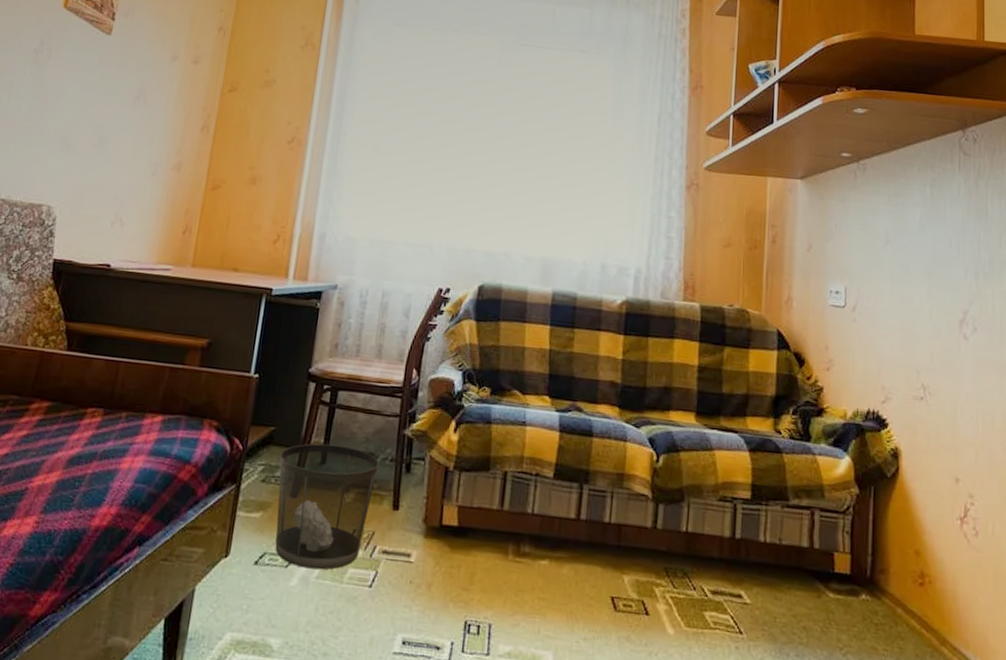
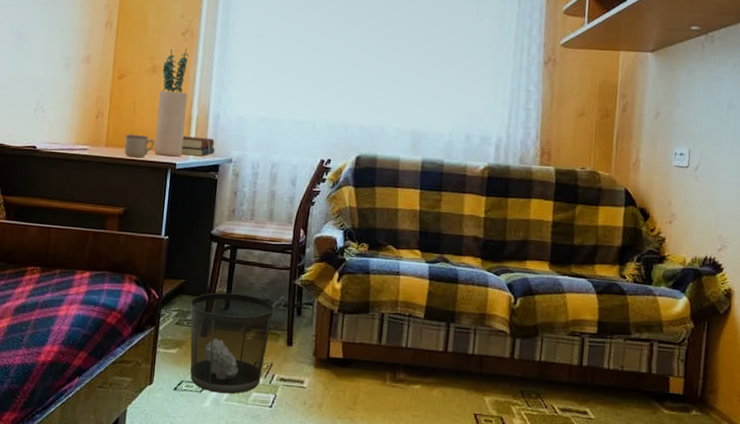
mug: none [213,253,249,282] -> present [124,134,154,158]
vase: none [248,157,294,281] -> present [154,48,189,157]
books: none [279,257,319,282] -> present [181,136,215,157]

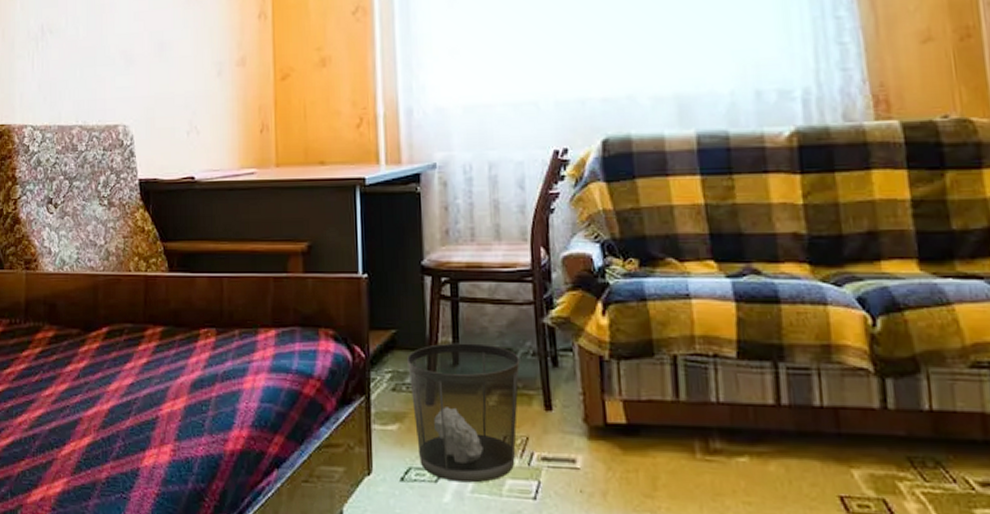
mug: present [124,134,154,158] -> none [299,146,335,177]
vase: present [154,48,189,157] -> none [333,29,372,170]
books: present [181,136,215,157] -> none [369,140,413,166]

